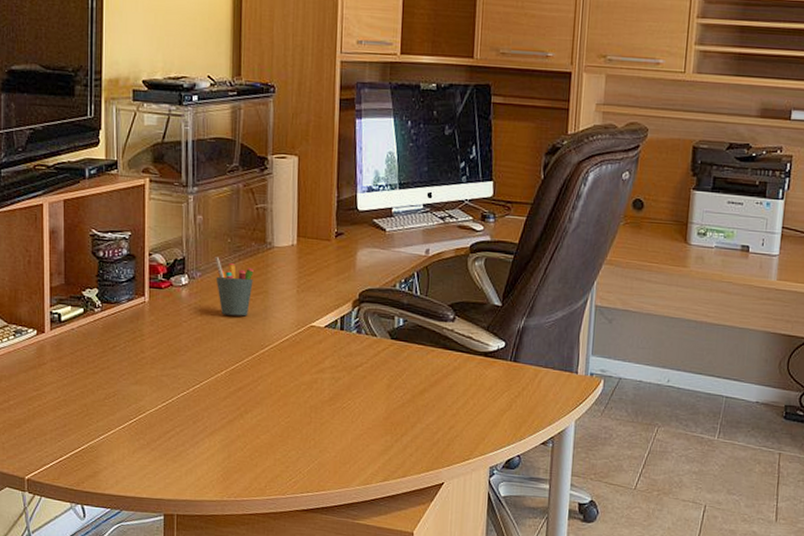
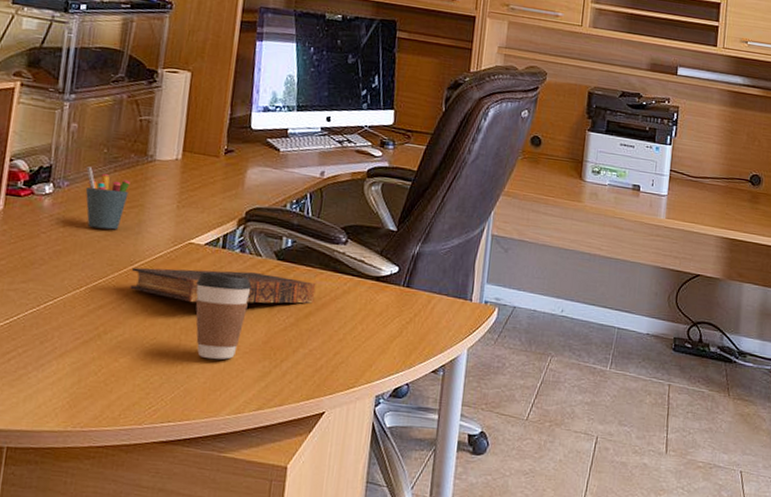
book: none [262,351,429,383] -> present [130,267,316,304]
coffee cup: none [320,353,370,435] -> present [195,272,252,360]

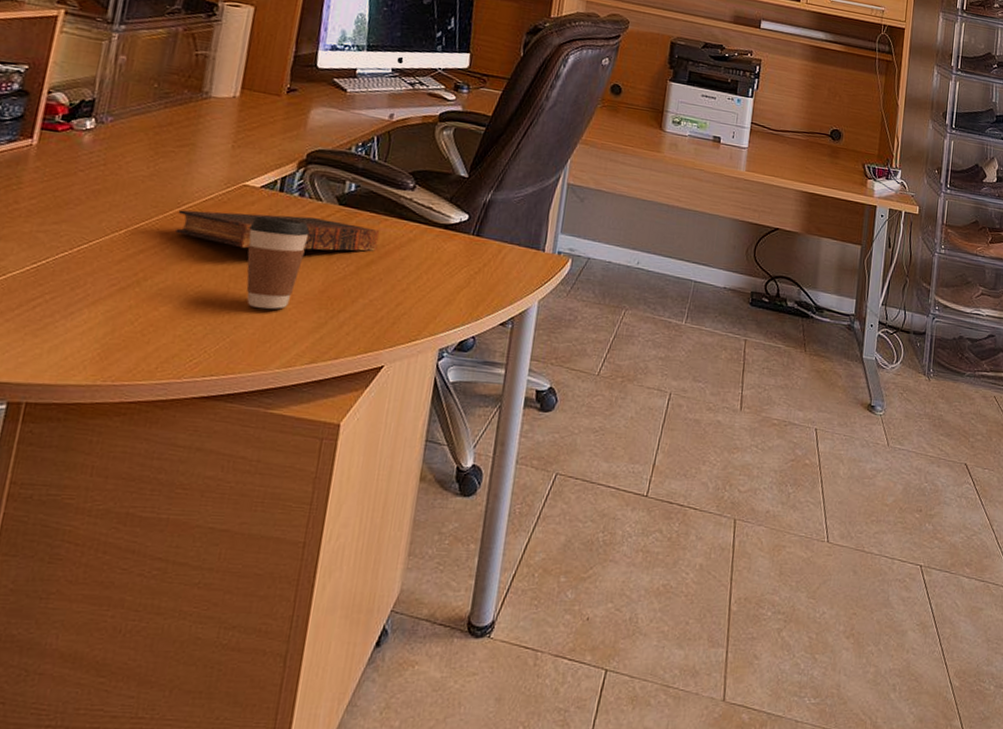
pen holder: present [85,166,130,230] -> none [131,102,182,169]

